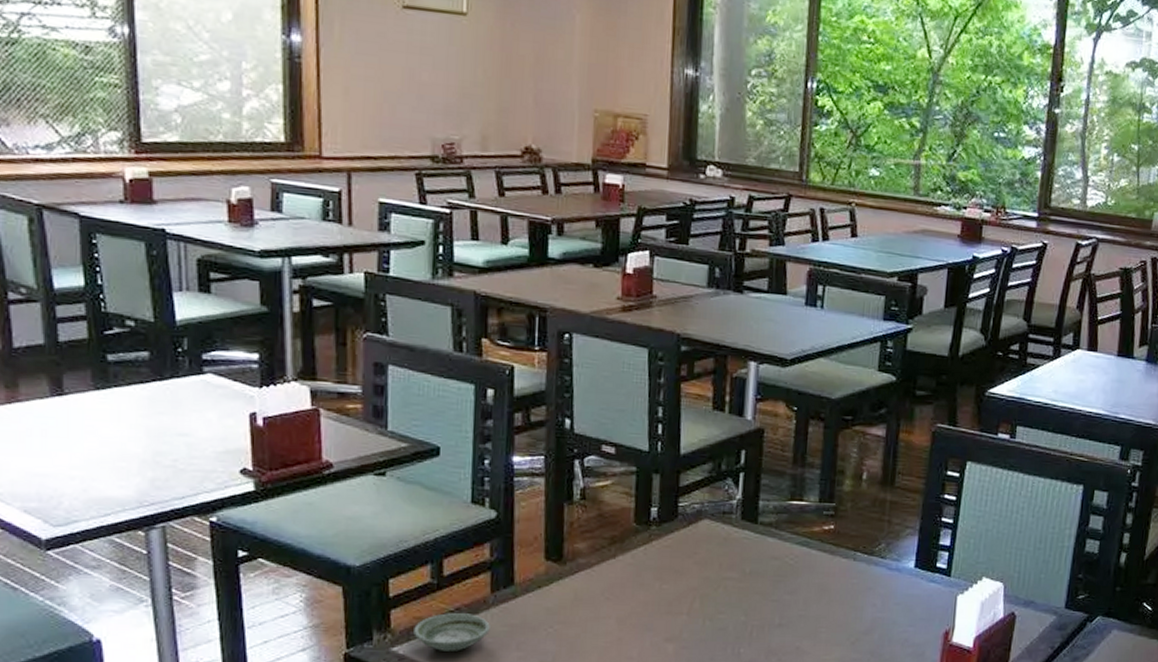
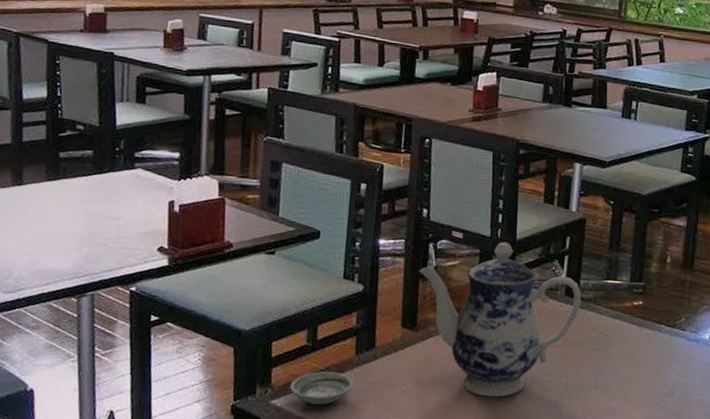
teapot: none [563,457,761,639] -> present [419,241,582,397]

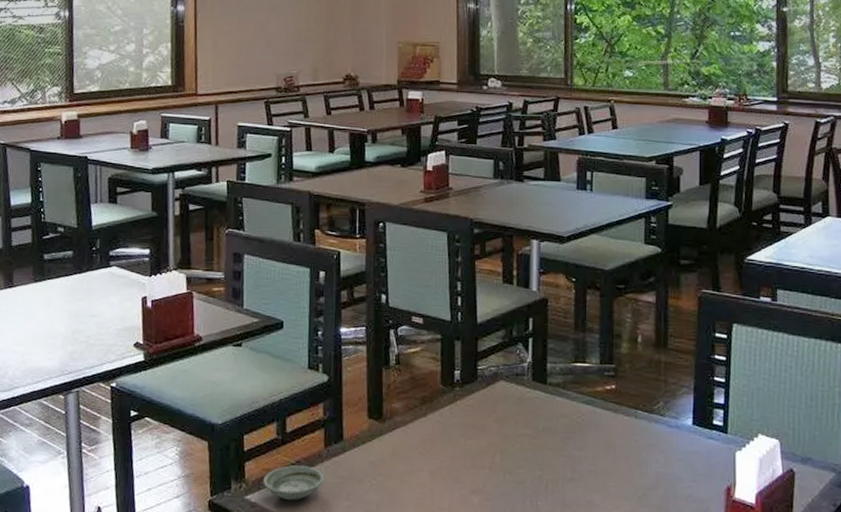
teapot: present [419,241,582,397] -> none [381,325,550,491]

